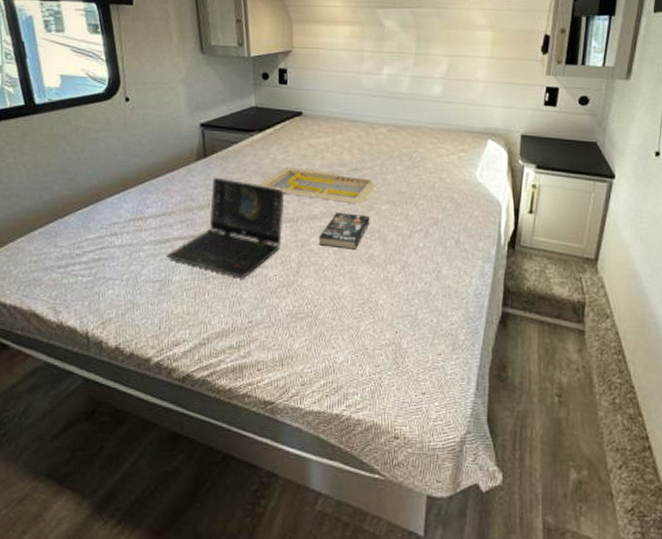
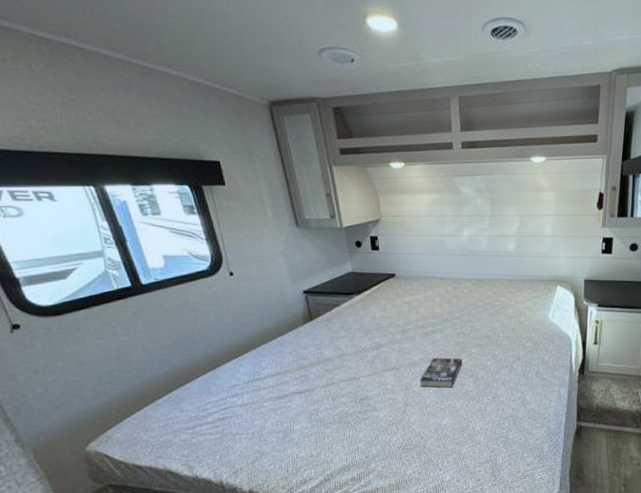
laptop computer: present [166,177,284,278] -> none [285,336,388,421]
serving tray: present [258,166,377,205] -> none [362,322,466,350]

